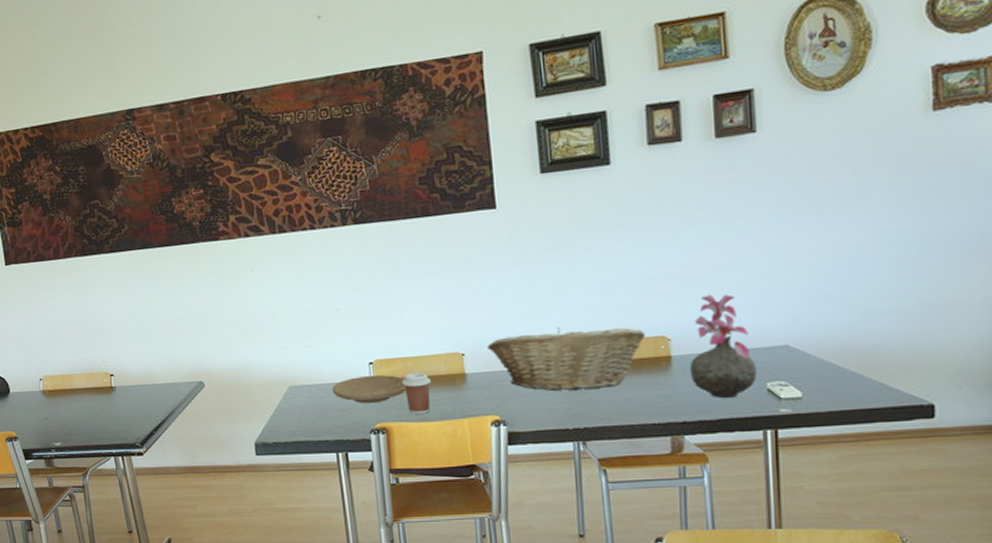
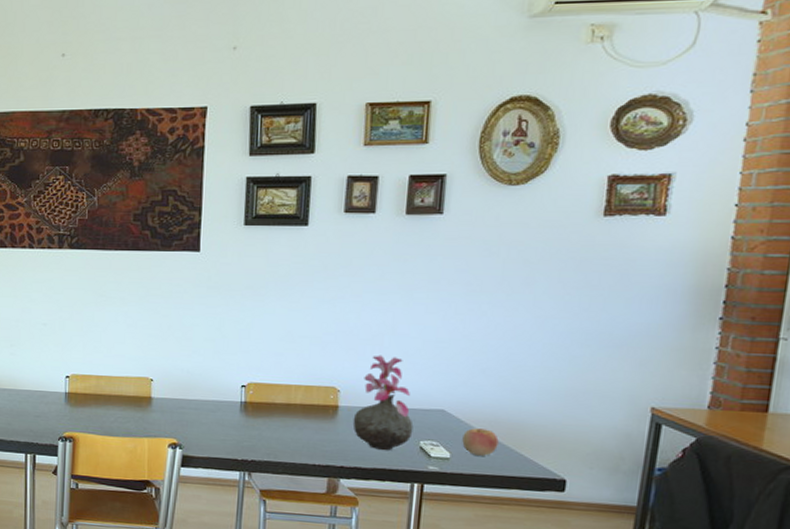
plate: present [332,375,407,403] -> none [29,387,97,413]
coffee cup: present [401,372,431,414] -> none [93,390,119,429]
fruit basket: present [486,327,645,391] -> none [174,366,317,427]
apple: none [813,360,854,391] -> present [462,428,499,456]

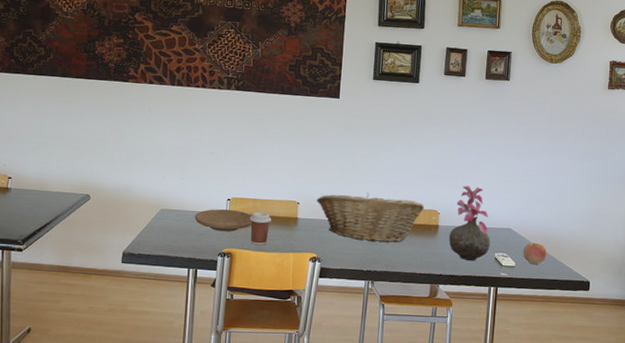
plate: none [29,387,97,413] -> present [194,209,253,232]
coffee cup: none [93,390,119,429] -> present [249,211,271,245]
fruit basket: none [174,366,317,427] -> present [316,193,424,243]

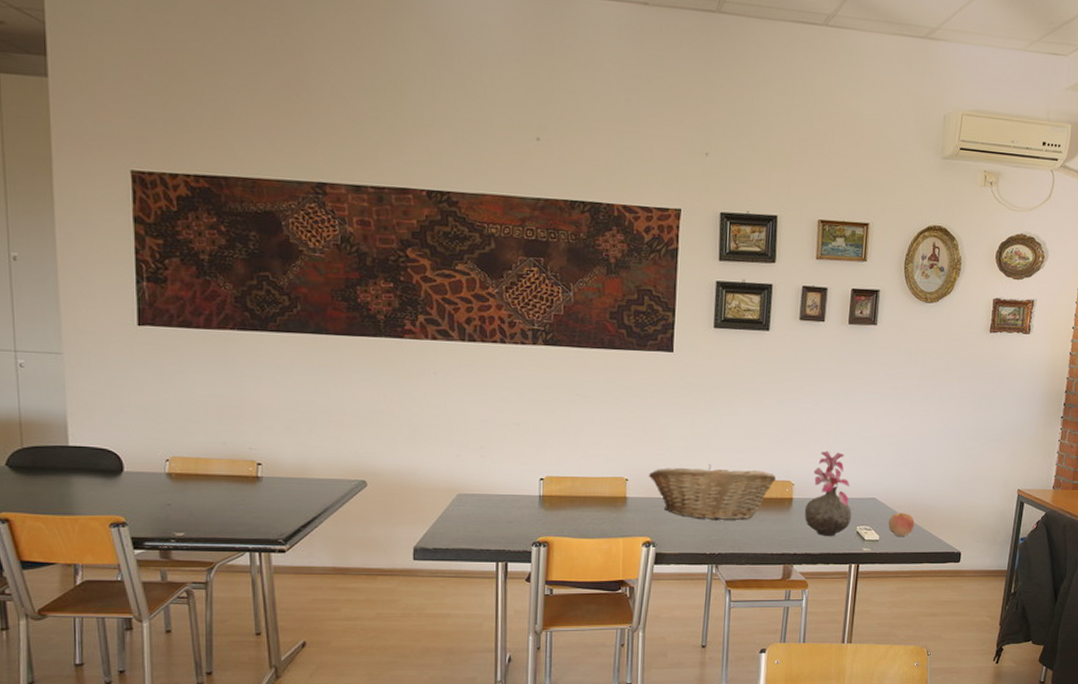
plate: present [194,209,253,232] -> none [500,490,572,517]
coffee cup: present [249,211,271,245] -> none [568,491,595,531]

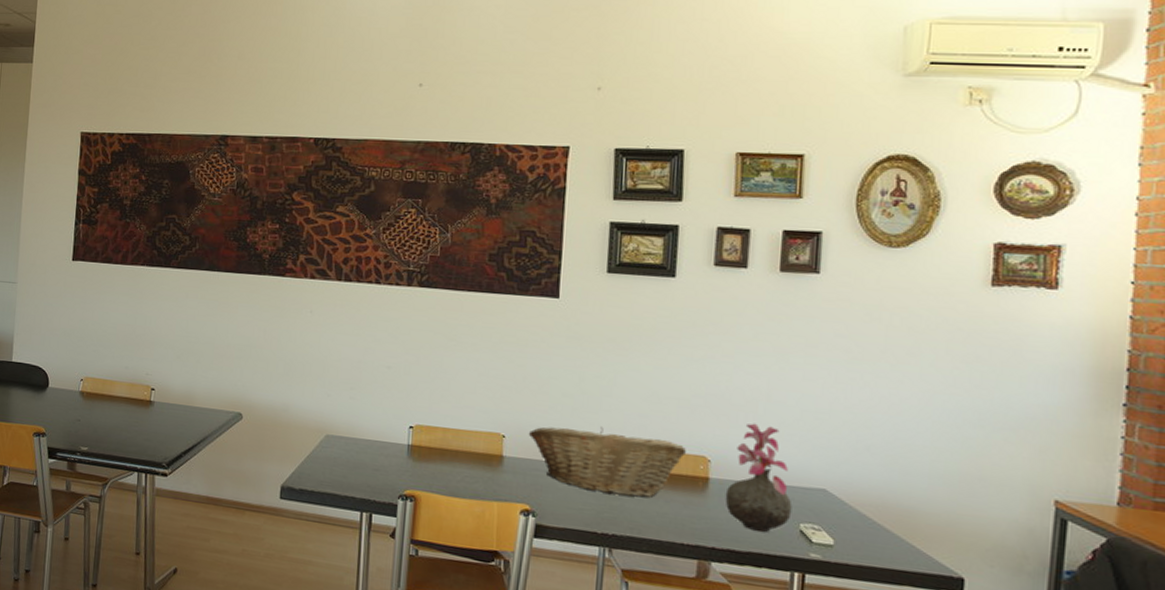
apple: present [888,513,915,536] -> none [847,512,887,545]

